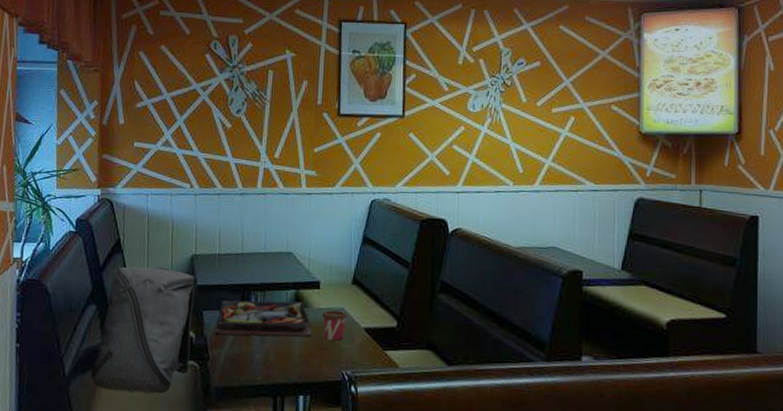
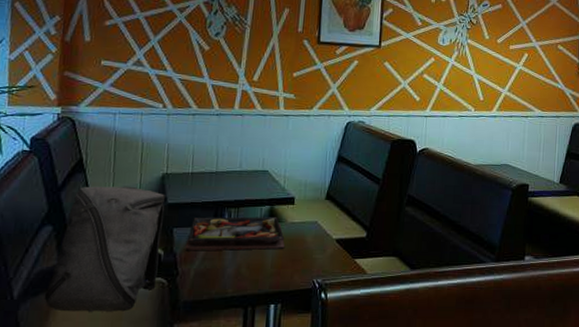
cup: present [321,310,348,341] -> none [295,224,320,252]

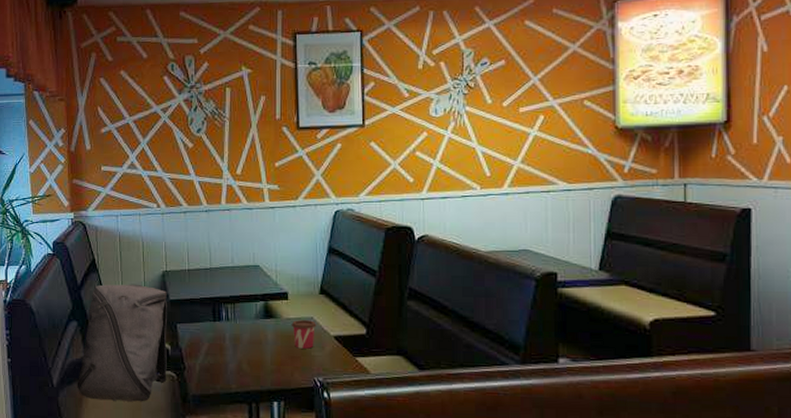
food tray: present [185,216,285,251] -> none [189,312,283,347]
cup: none [295,224,320,252] -> present [291,320,317,349]

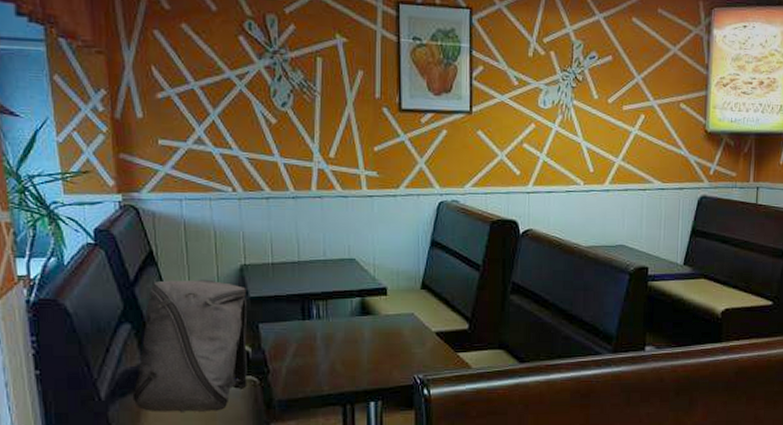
cup: present [291,320,317,349] -> none [390,316,417,346]

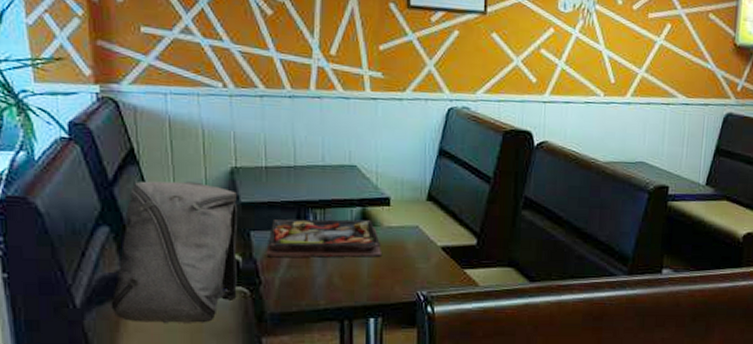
food tray: none [273,309,381,348] -> present [266,218,383,258]

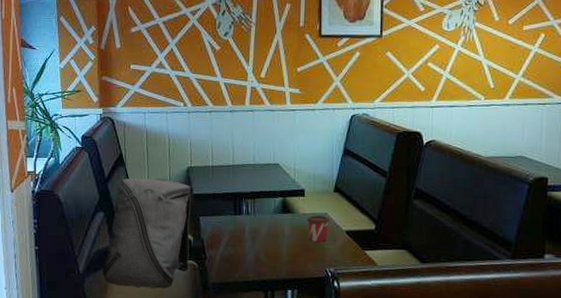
food tray: present [266,218,383,258] -> none [210,207,299,239]
cup: none [392,229,422,260] -> present [306,215,330,242]

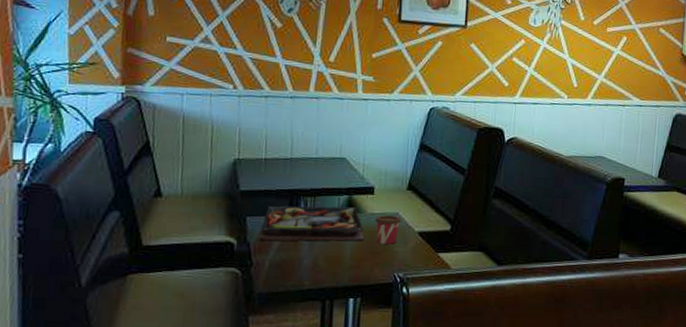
backpack: present [103,178,192,289] -> none [114,170,237,302]
food tray: none [210,207,299,239] -> present [259,205,365,242]

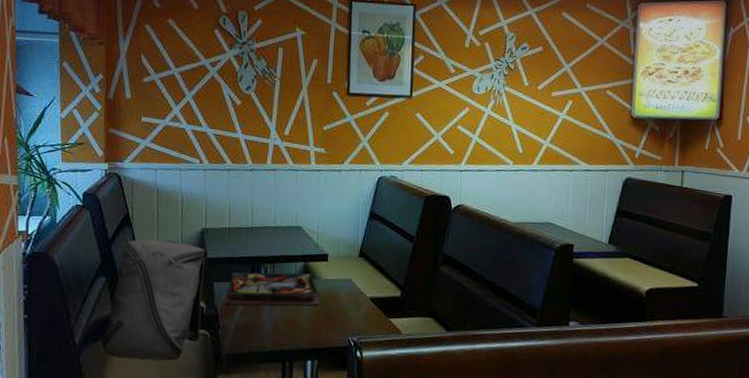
backpack: none [114,170,237,302] -> present [102,240,205,361]
cup: present [374,215,402,244] -> none [329,281,354,310]

